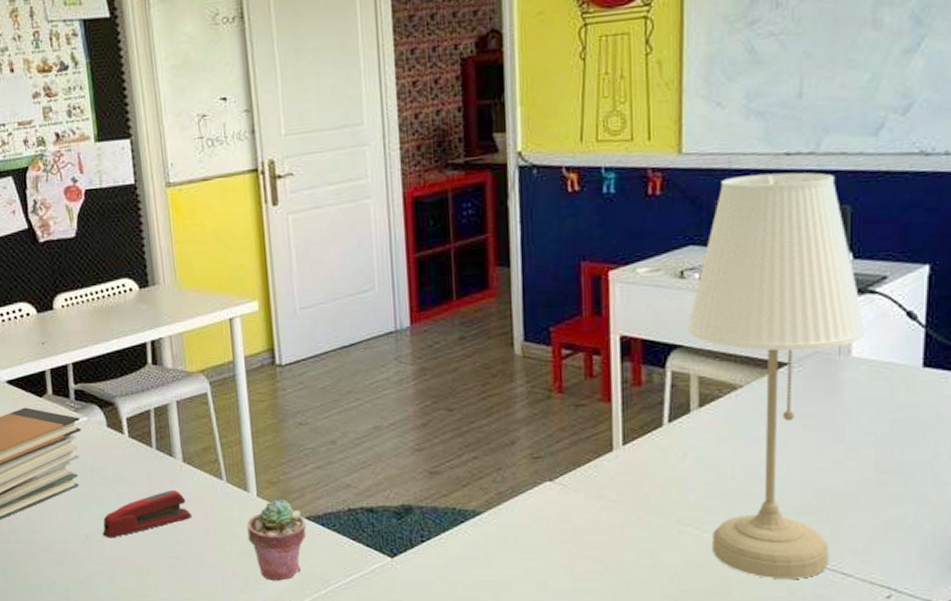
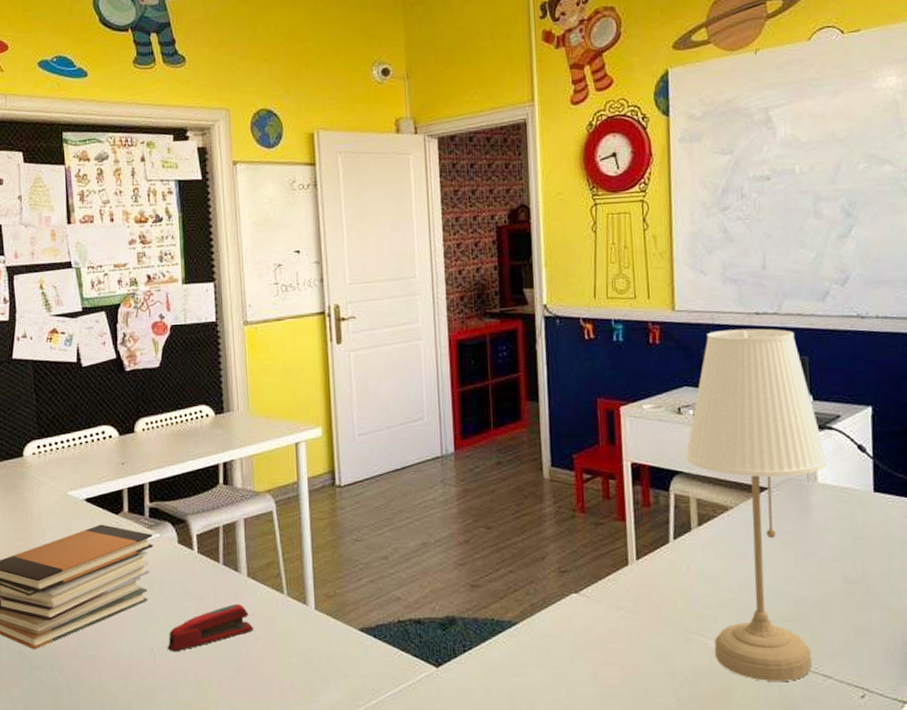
potted succulent: present [247,499,307,581] -> none [305,612,360,692]

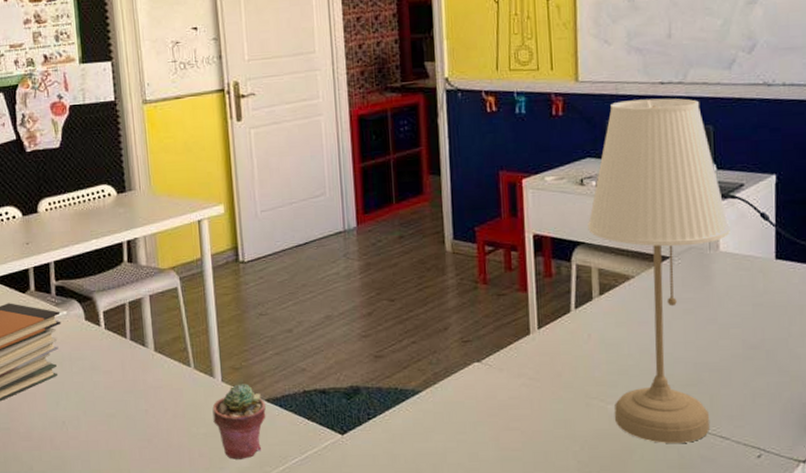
stapler: present [167,604,254,652] -> none [78,378,163,424]
potted succulent: none [305,612,360,692] -> present [212,384,266,459]

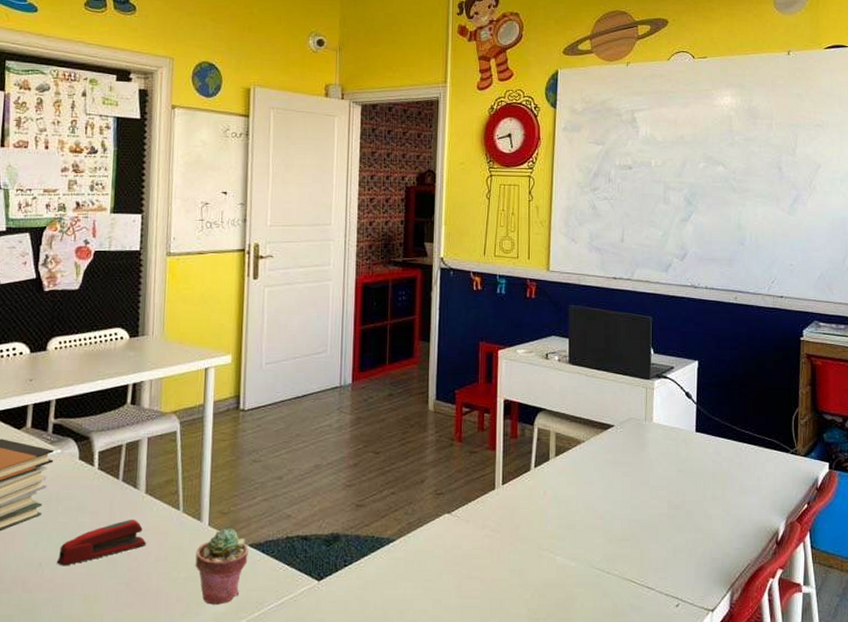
stapler: none [78,378,163,424] -> present [56,520,147,566]
desk lamp: present [588,98,730,443] -> none [549,290,662,593]

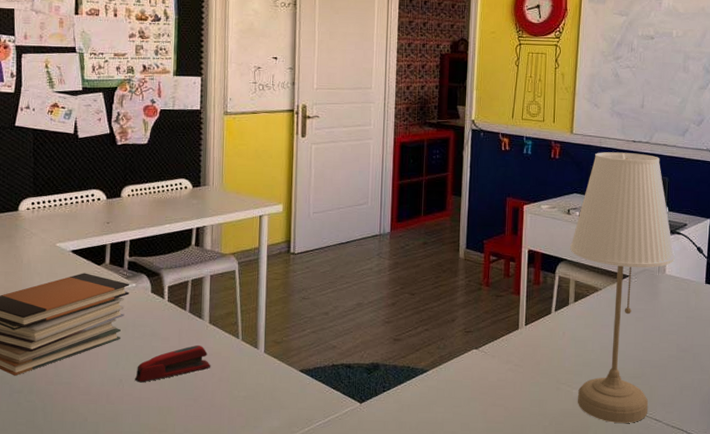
potted succulent: present [195,528,248,605] -> none [253,355,299,420]
desk lamp: none [549,290,662,593] -> present [570,152,675,423]

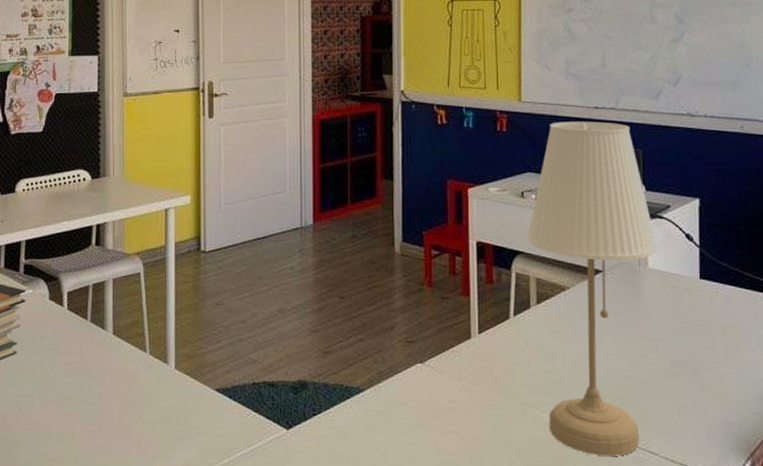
stapler: present [134,345,211,383] -> none [32,361,116,405]

